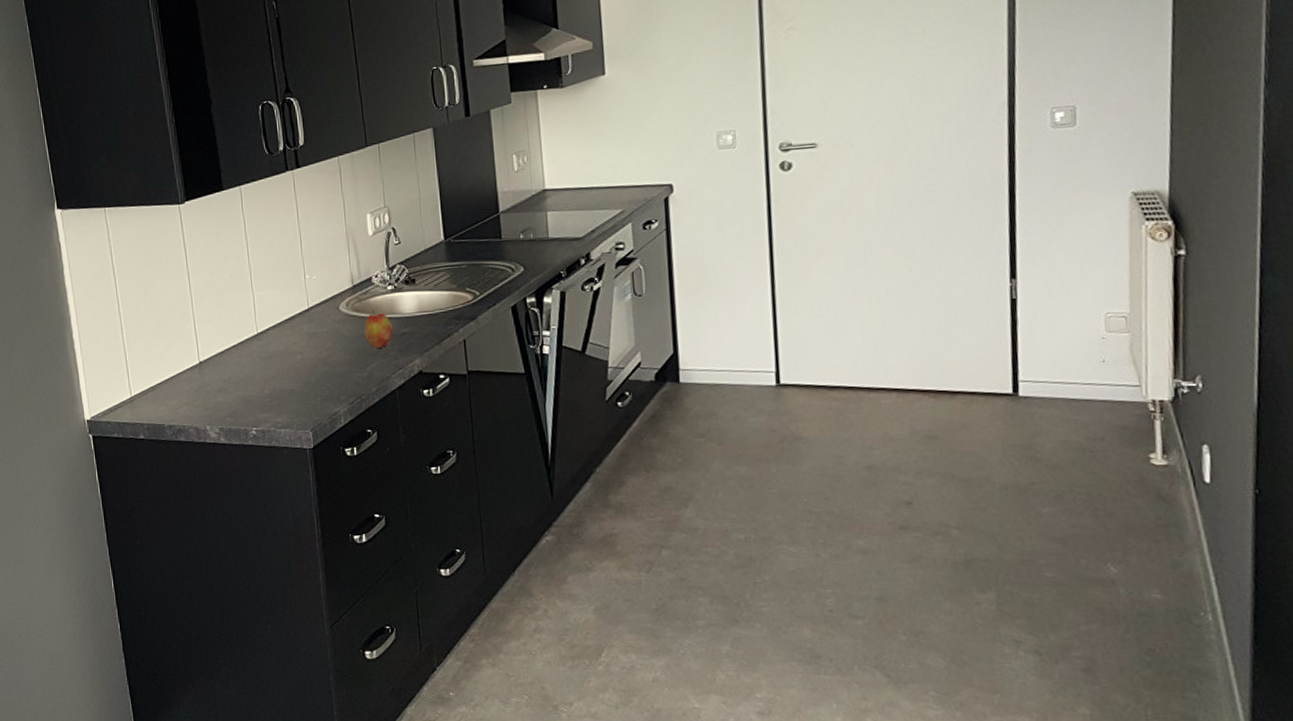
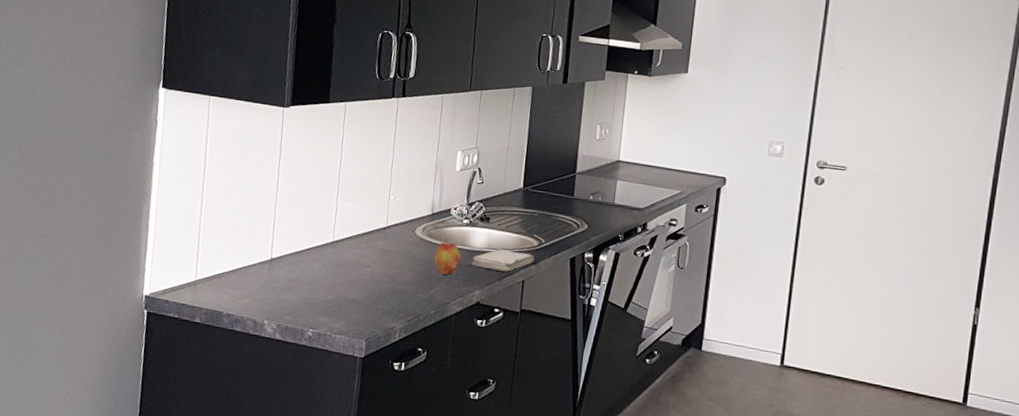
washcloth: none [404,310,472,334] -> present [471,249,535,272]

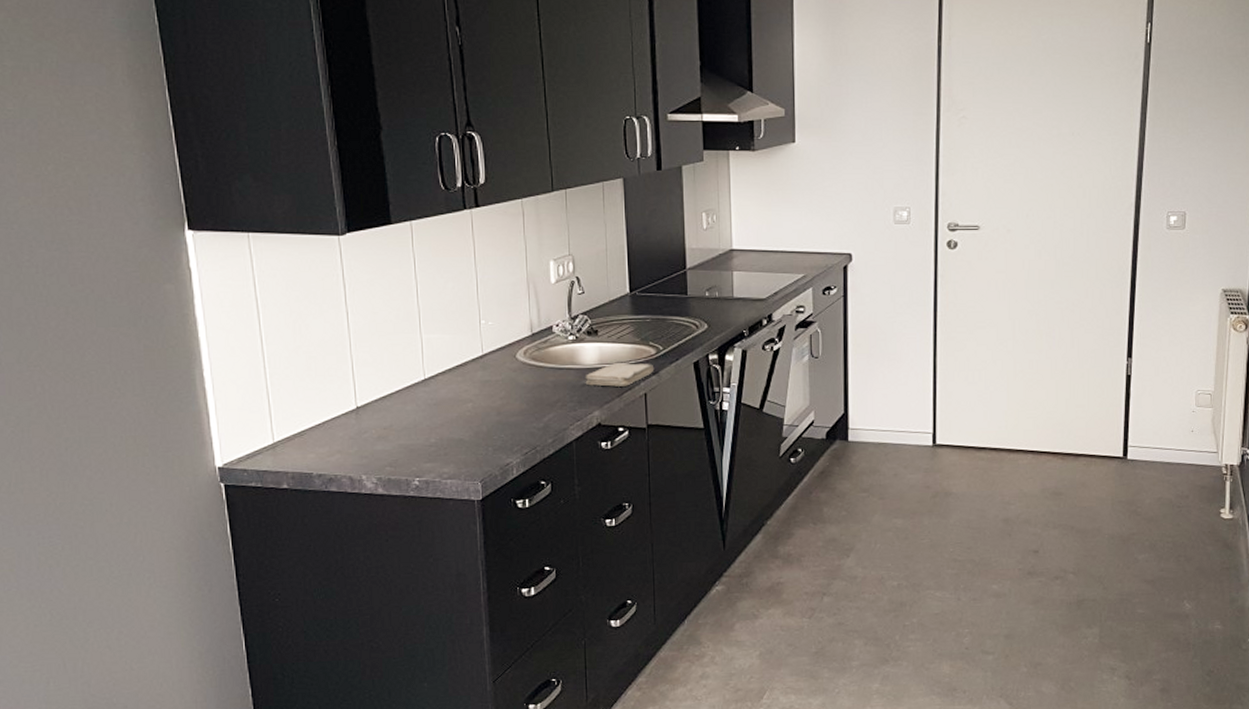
apple: present [433,239,461,276] -> none [542,359,573,400]

